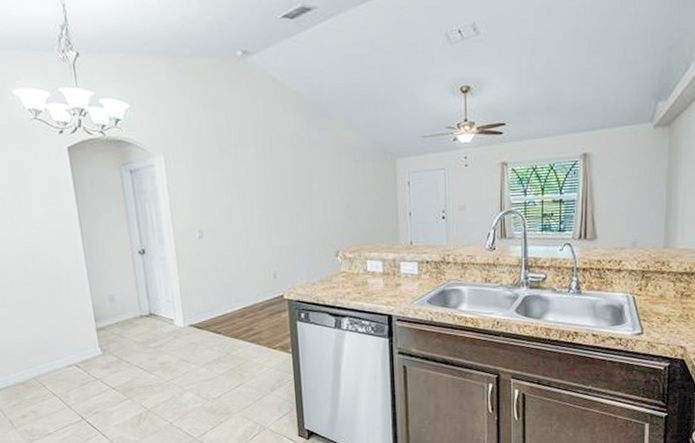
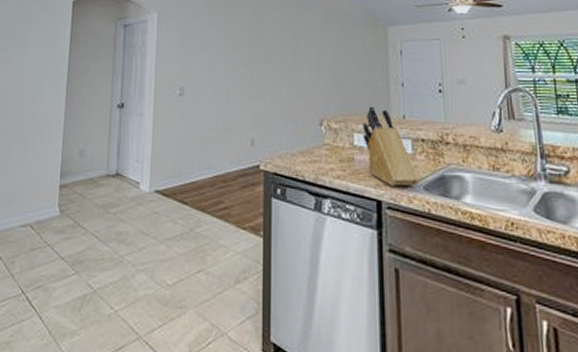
knife block: none [374,235,424,303] -> present [363,106,419,187]

